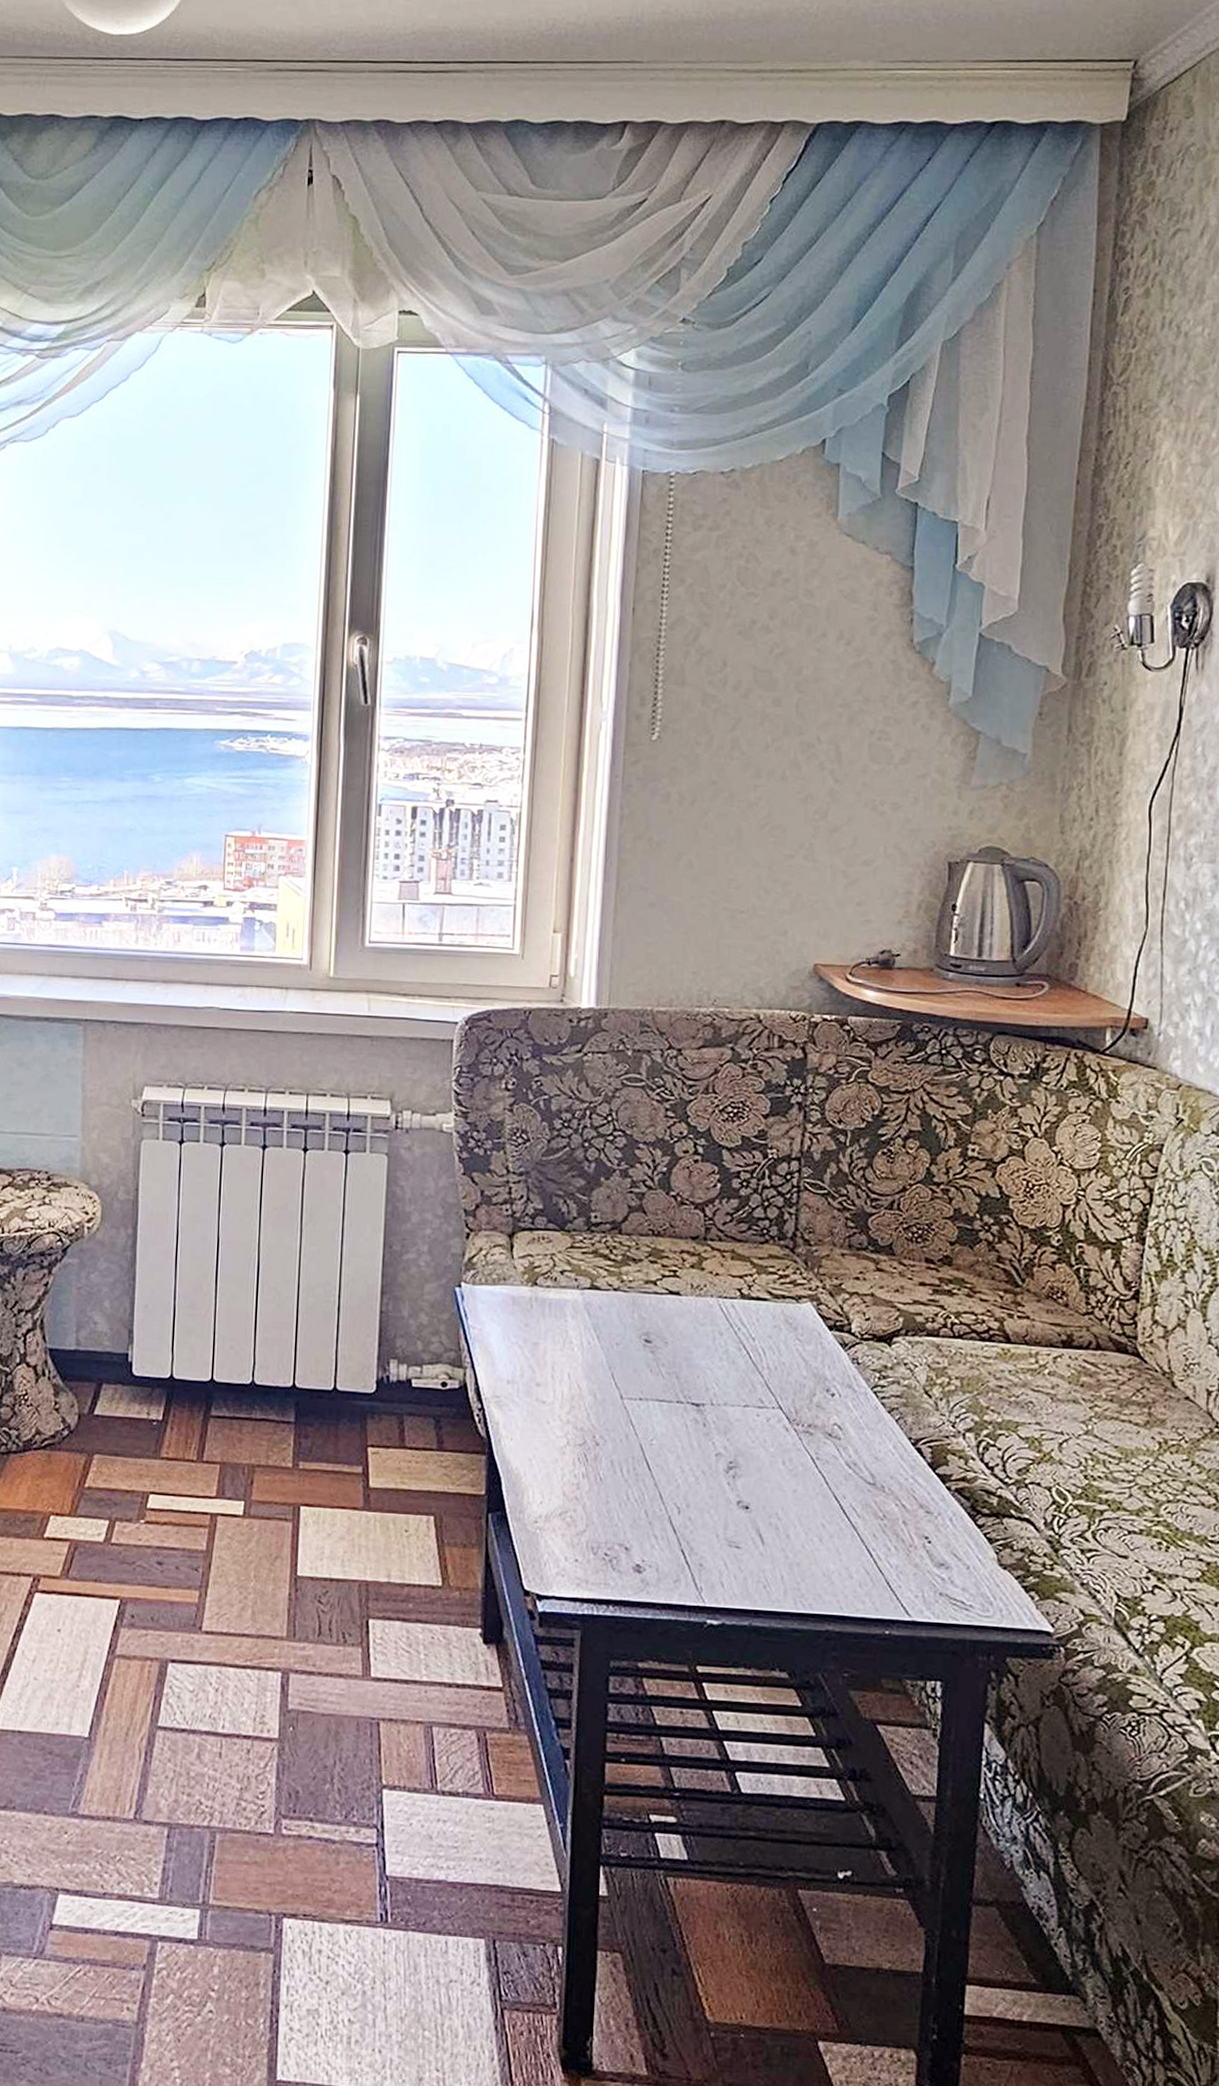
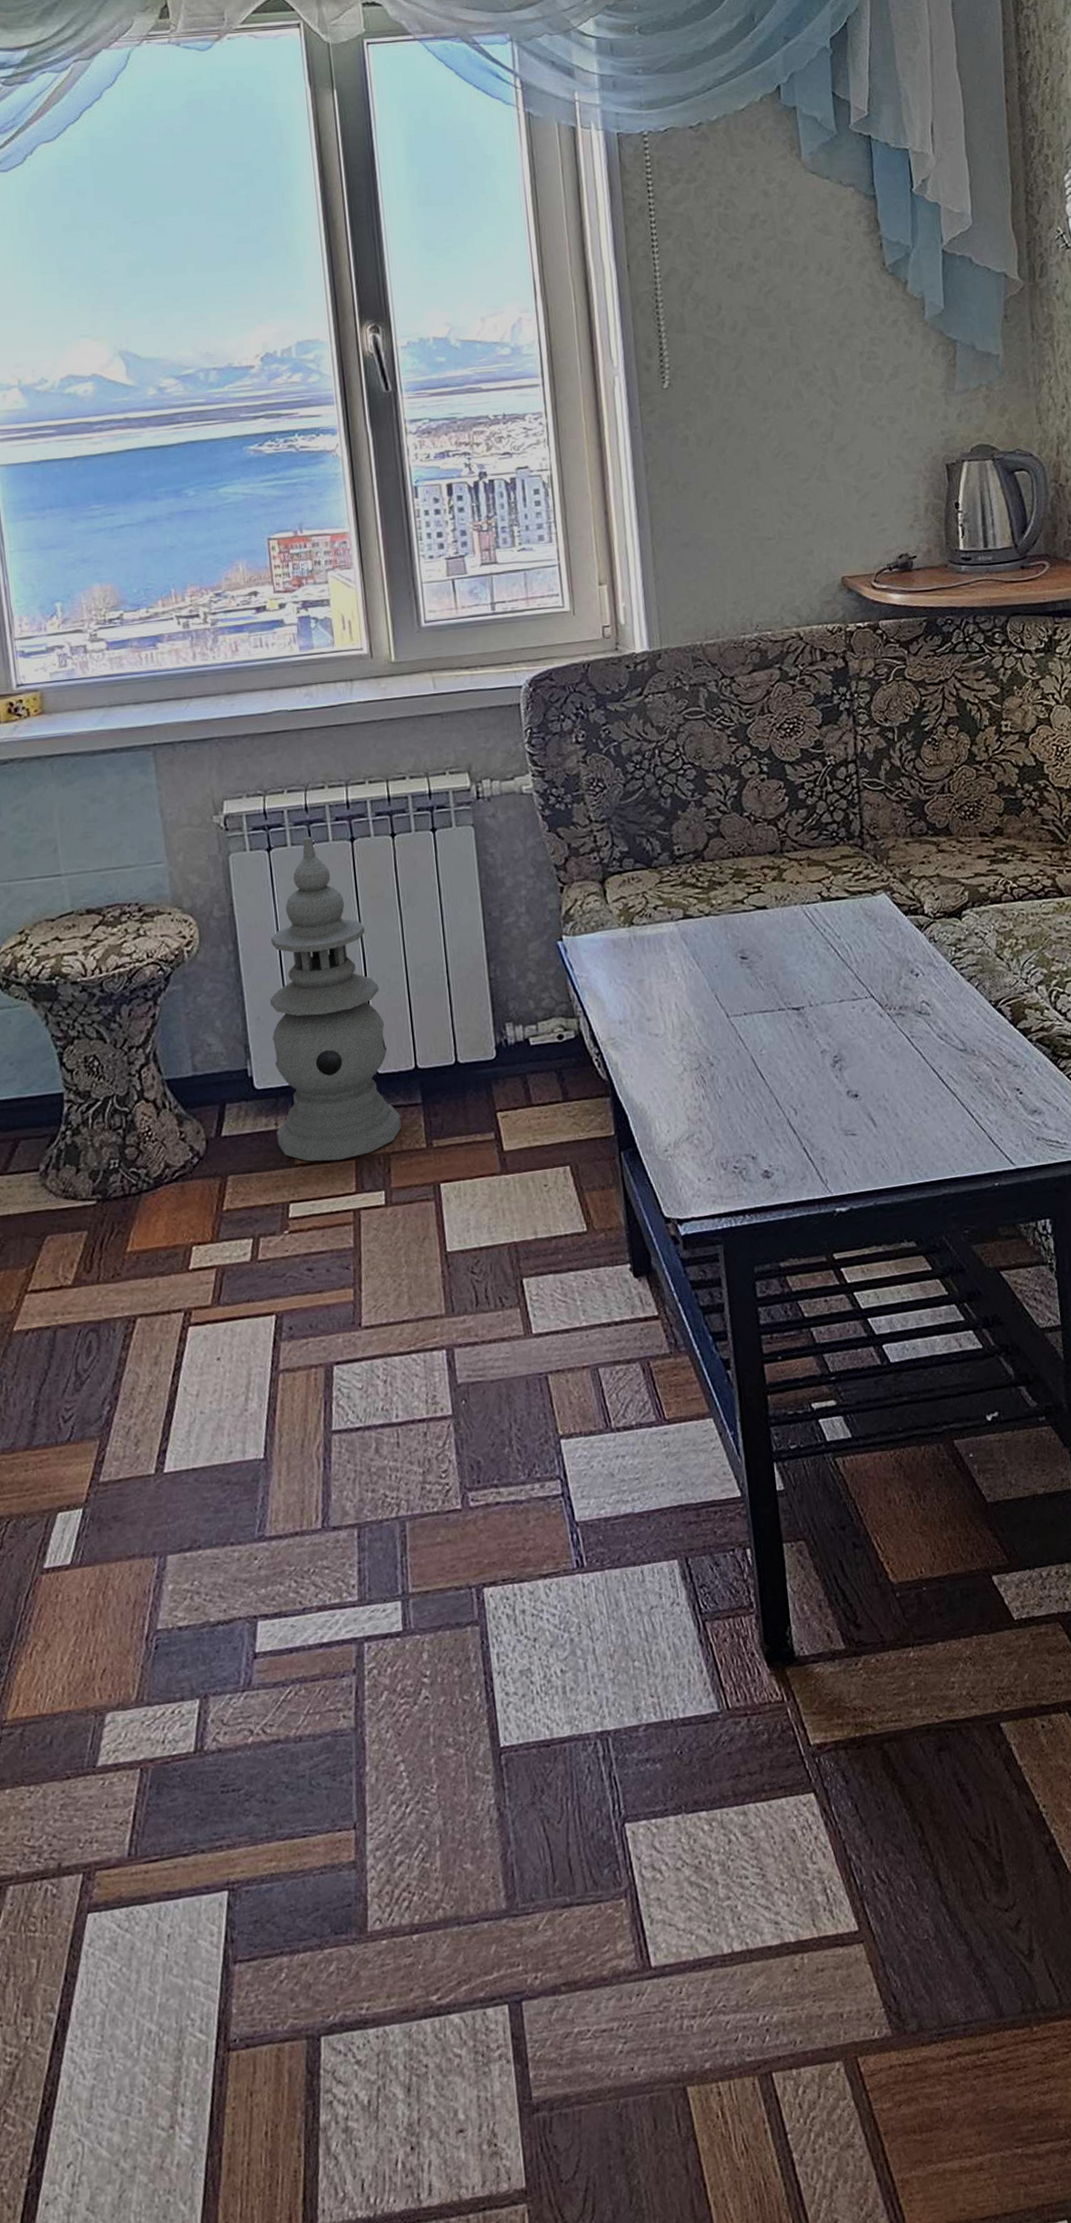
lantern: none [147,1137,271,1462] -> present [270,837,401,1162]

